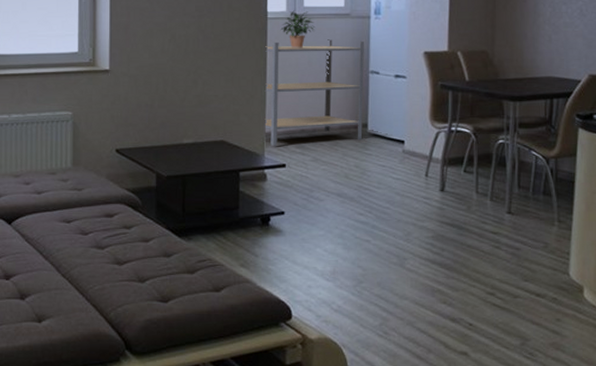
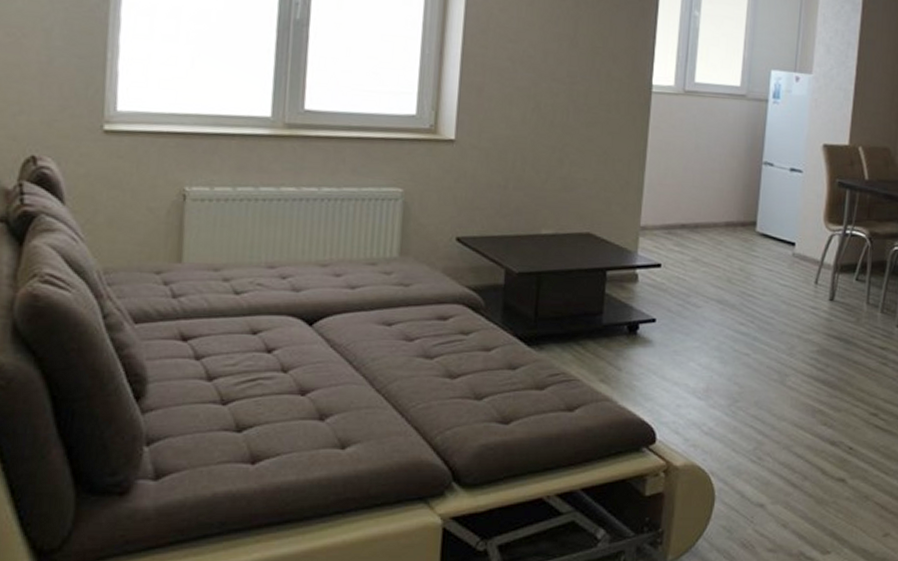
shelving unit: present [264,39,364,146] -> none [640,120,759,242]
potted plant: present [280,10,316,49] -> none [666,85,706,131]

